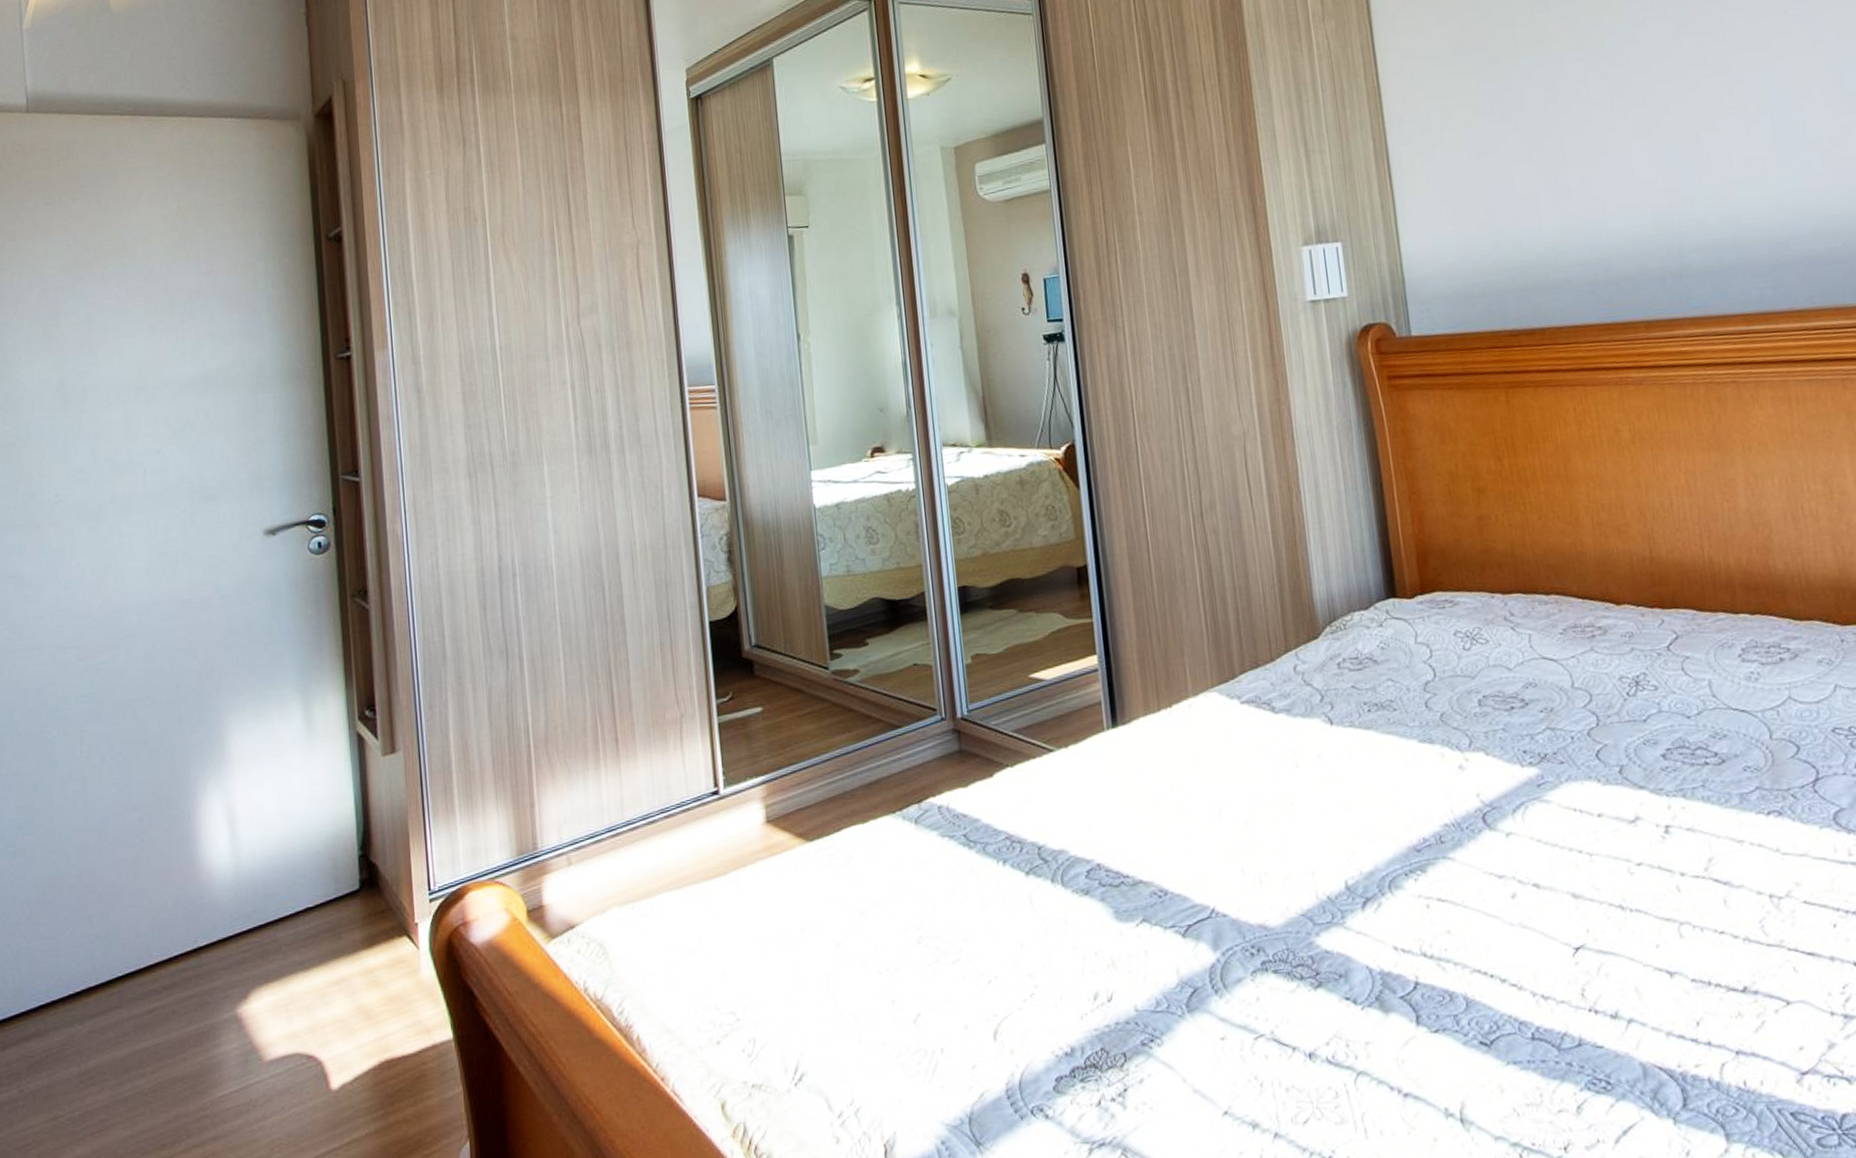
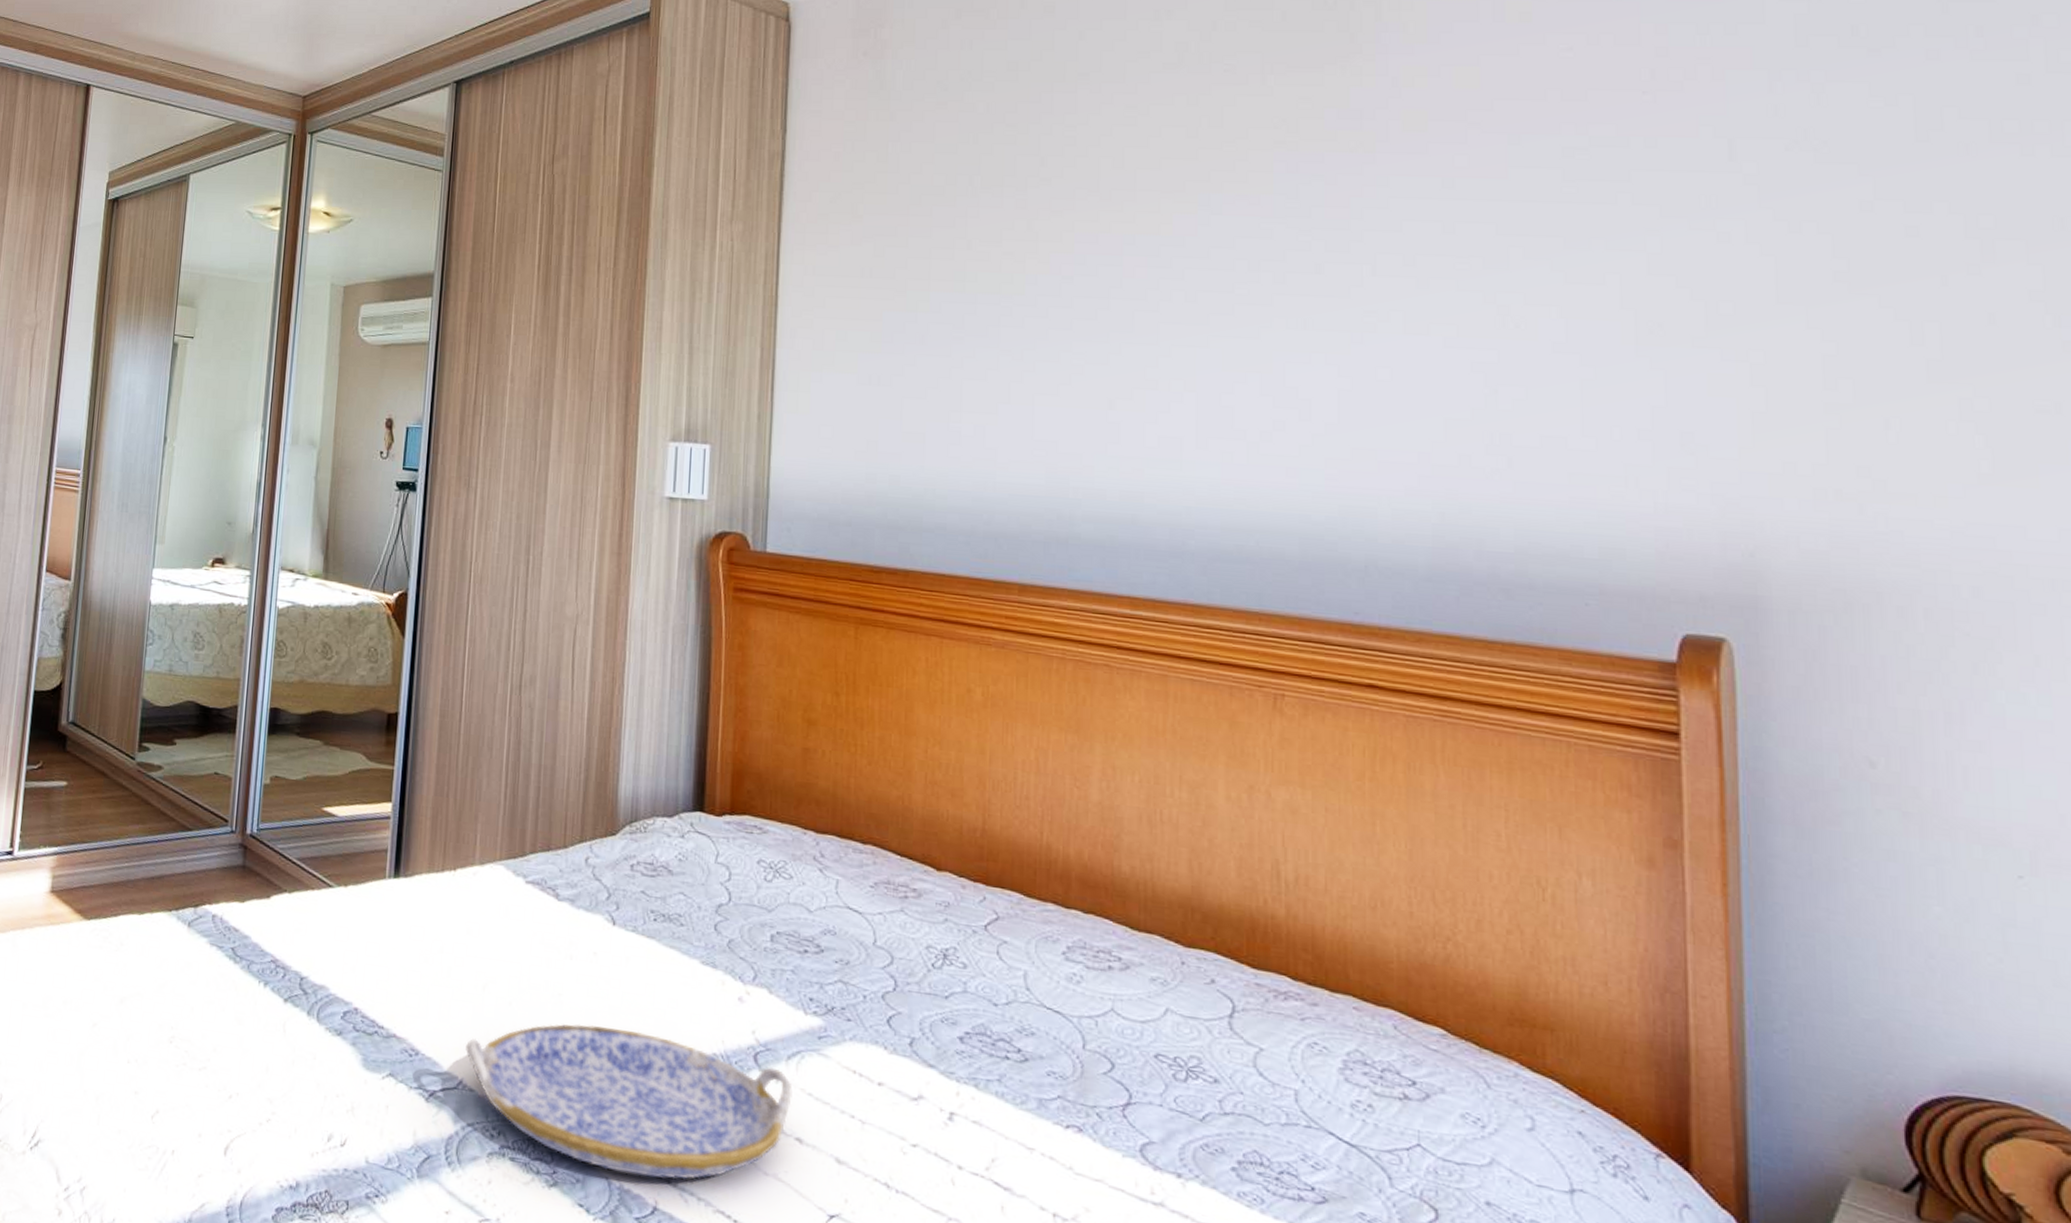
serving tray: none [1212,820,1524,959] -> present [466,1024,793,1180]

